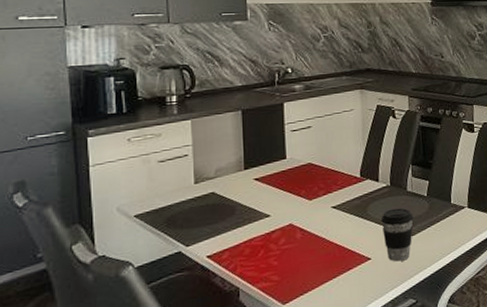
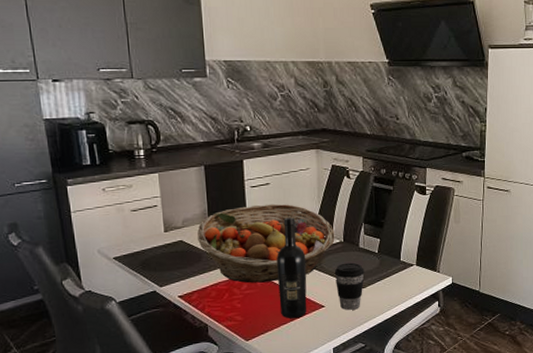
fruit basket: none [231,147,381,237] -> present [197,203,335,283]
wine bottle: none [317,161,352,276] -> present [276,217,307,319]

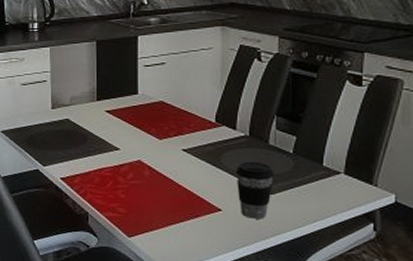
fruit basket: present [197,203,335,283] -> none [85,86,239,174]
wine bottle: present [276,217,307,319] -> none [167,102,202,220]

